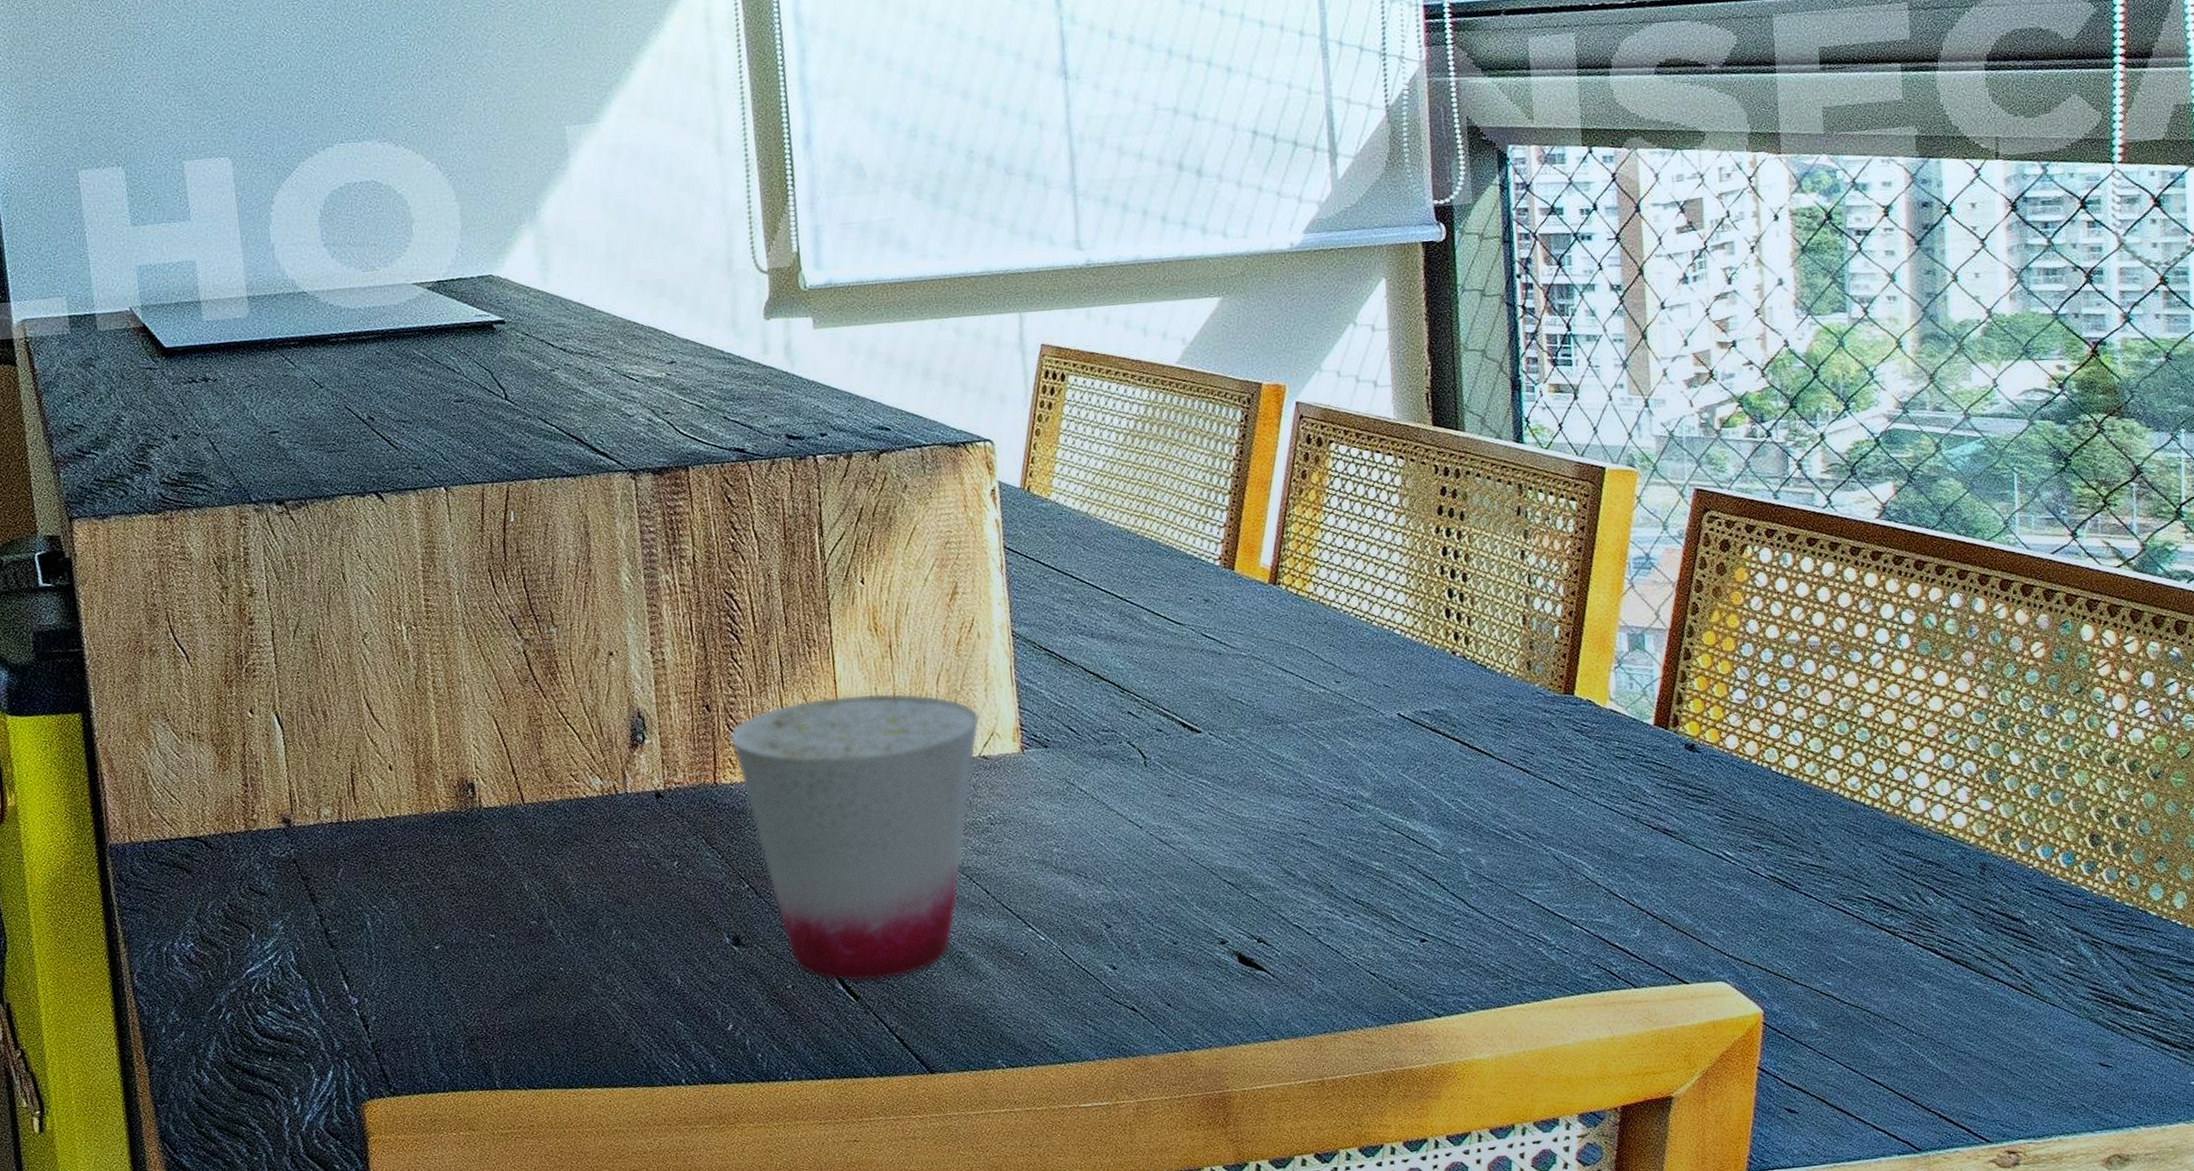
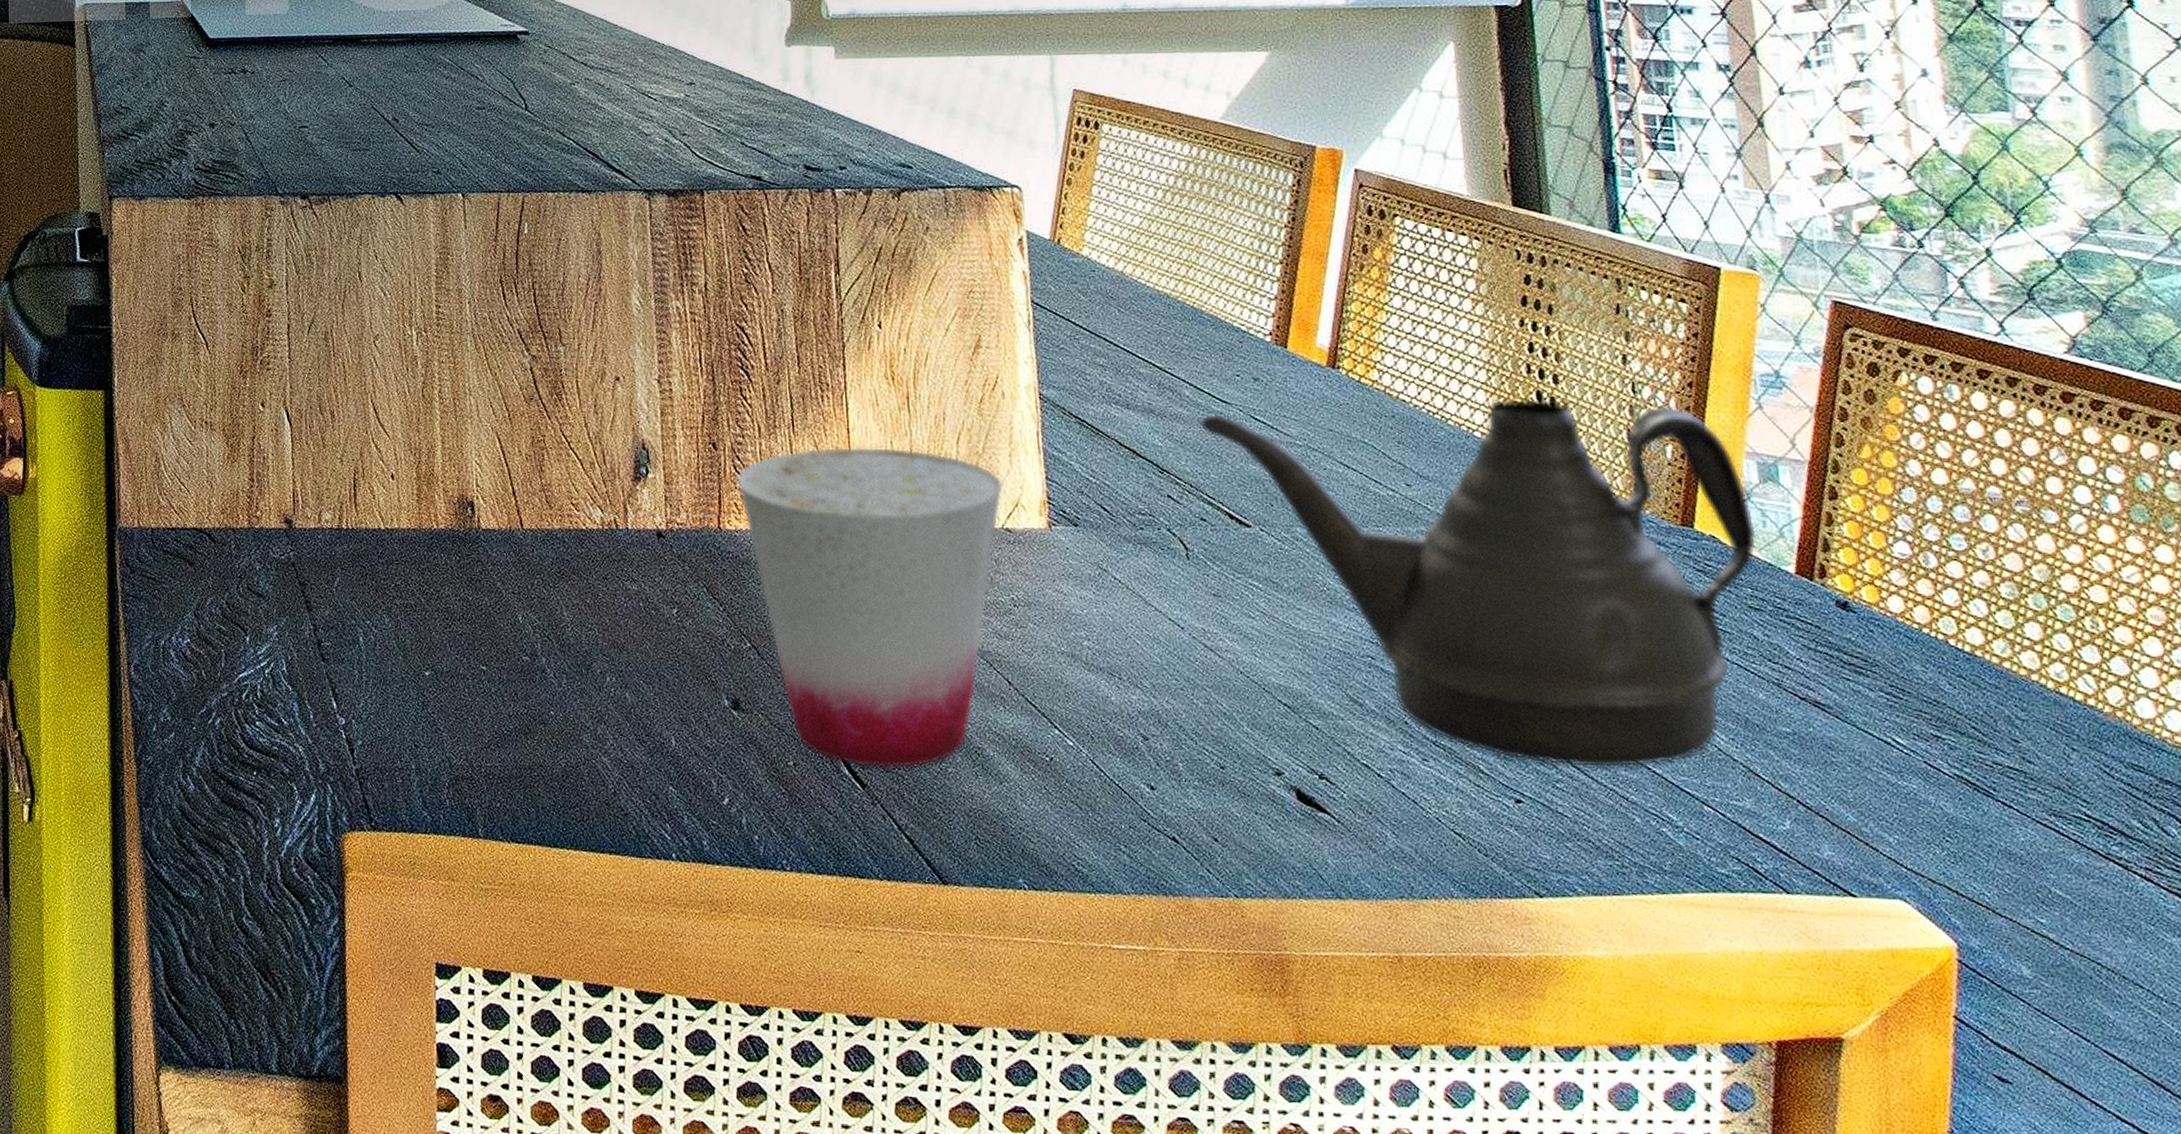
teapot: none [1156,591,1625,907] -> present [1199,398,1757,769]

